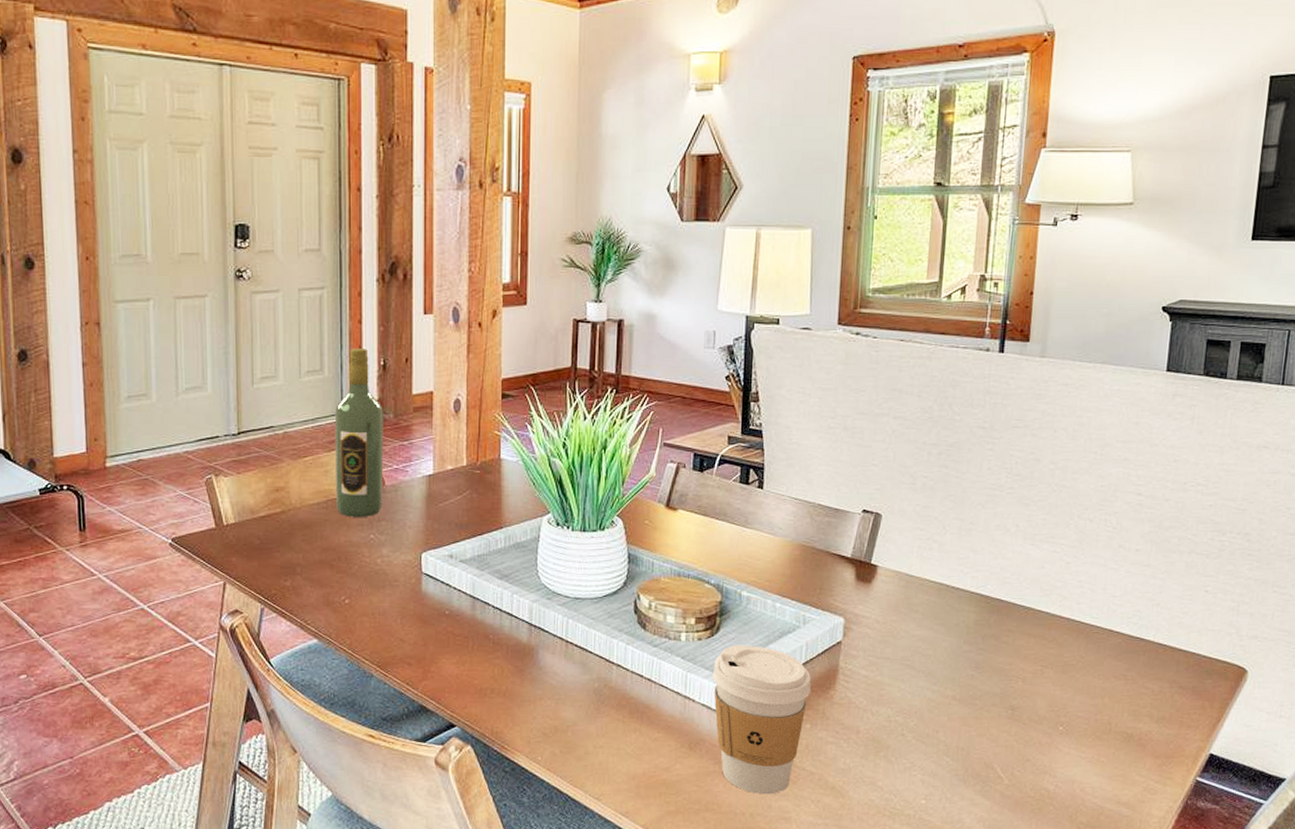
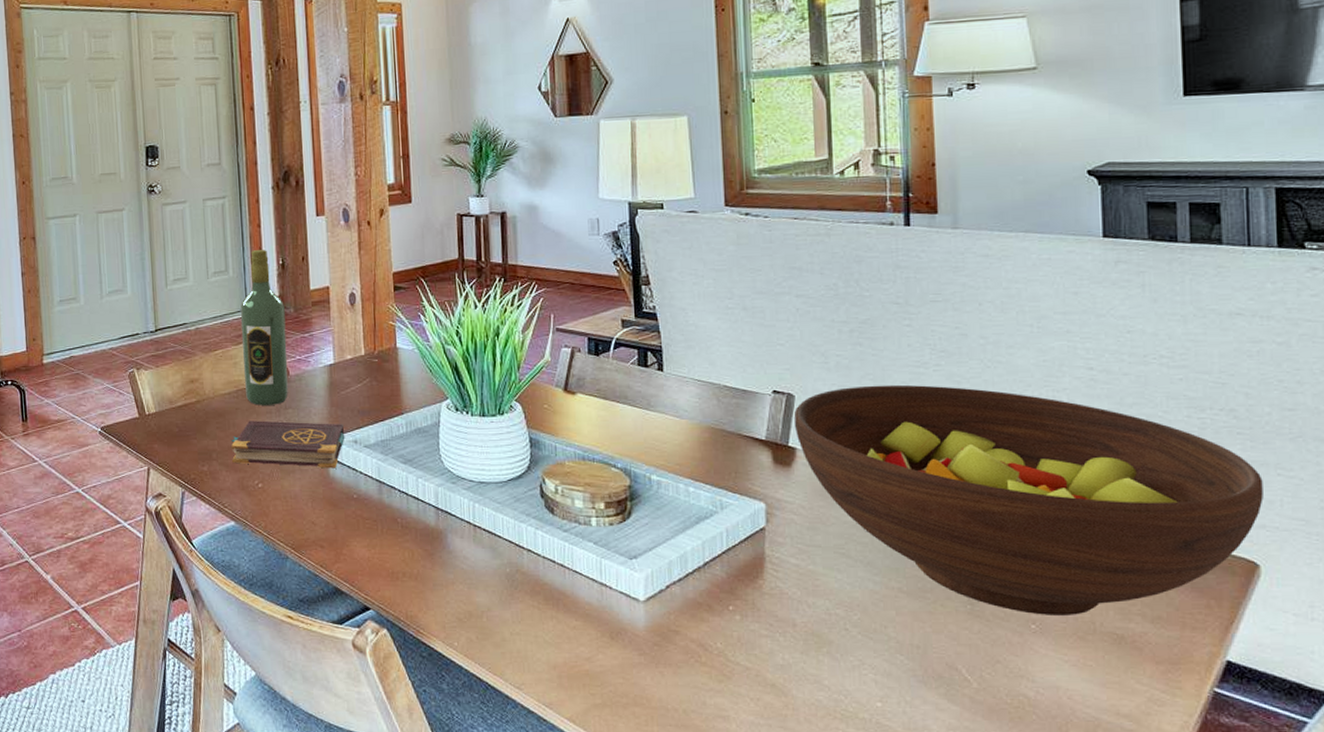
book: none [318,533,441,584] -> present [231,420,345,469]
coffee cup: present [713,645,812,795] -> none [628,530,737,690]
fruit bowl: none [878,506,1261,718] -> present [794,384,1263,615]

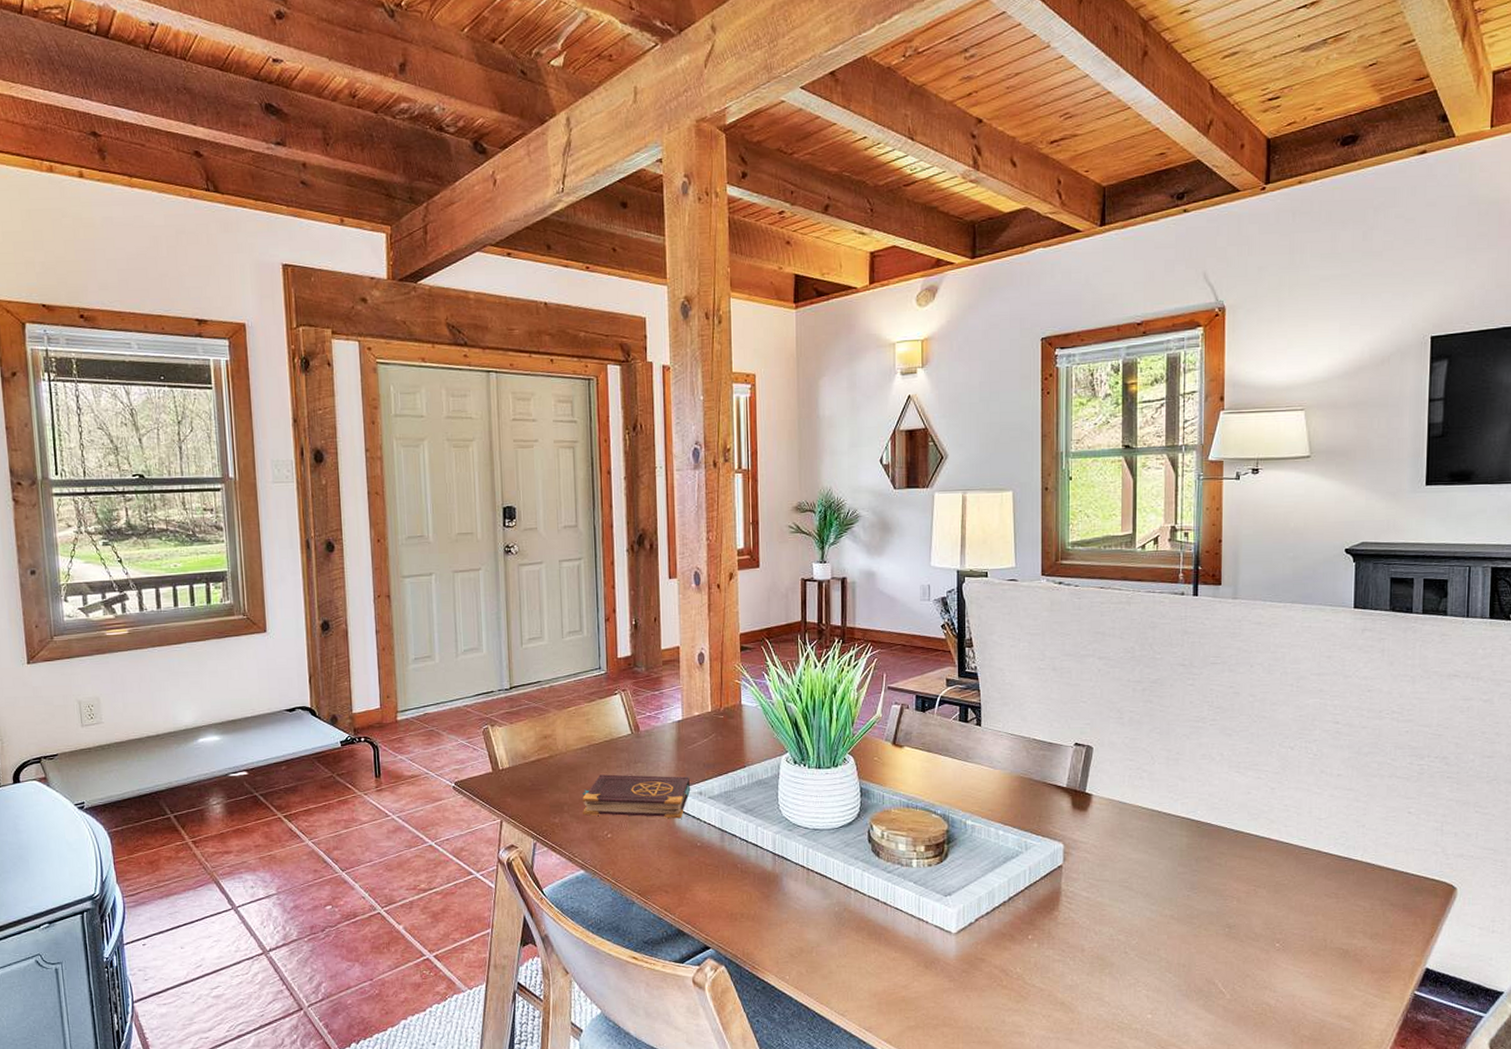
wine bottle: present [240,249,288,405] -> none [593,609,638,760]
fruit bowl: present [794,384,1263,615] -> none [1091,737,1464,935]

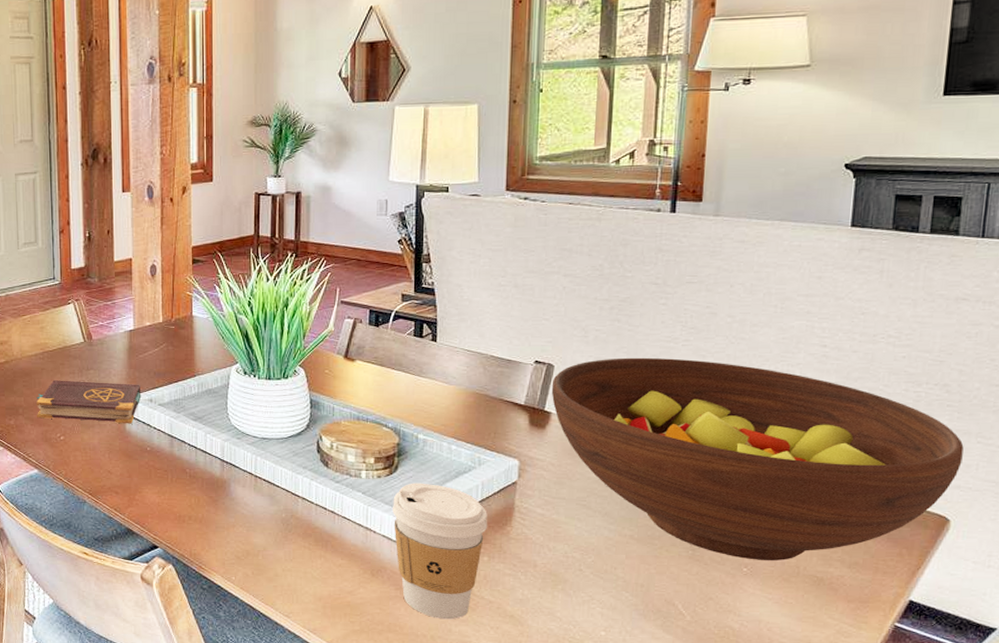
coffee cup: none [944,870,1037,1010] -> present [393,483,488,620]
fruit bowl: none [1091,737,1464,935] -> present [551,357,964,560]

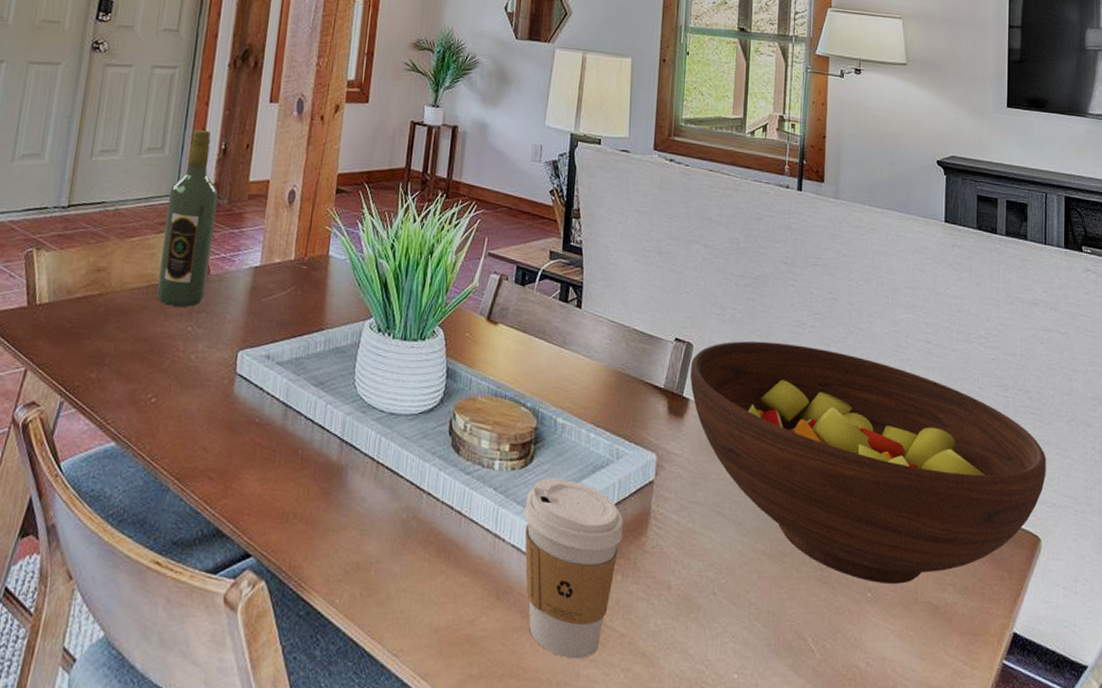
book: present [36,380,142,424] -> none [126,322,258,386]
wine bottle: none [48,222,91,366] -> present [157,129,219,307]

